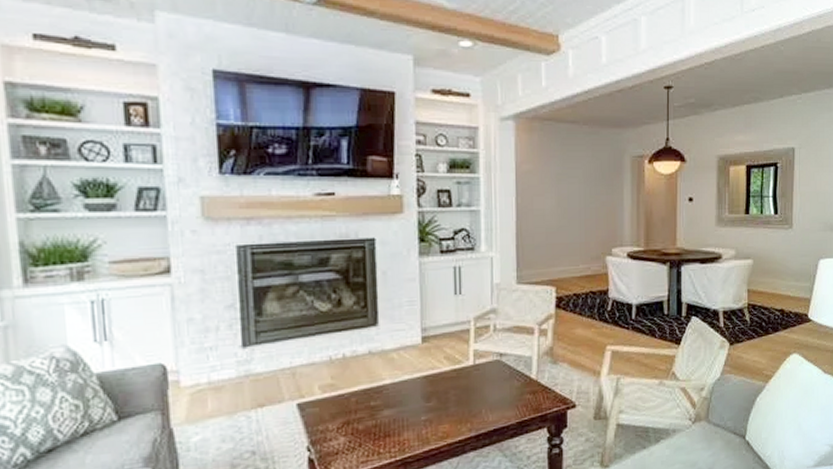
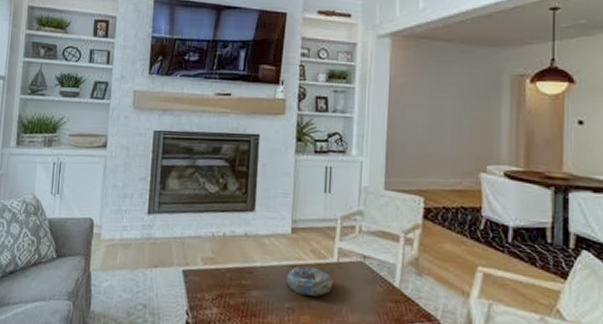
decorative bowl: none [420,374,470,404] -> present [286,266,333,296]

